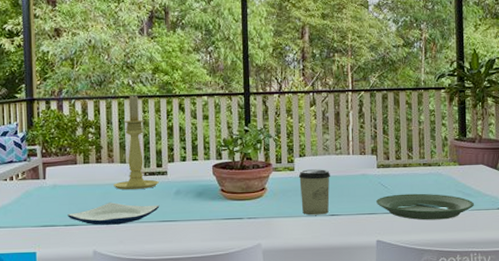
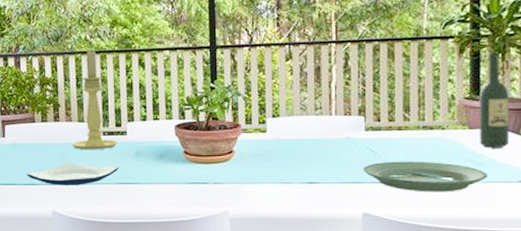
cup: present [298,169,330,215] -> none [271,131,308,182]
wine bottle: none [465,101,490,181] -> present [478,52,510,148]

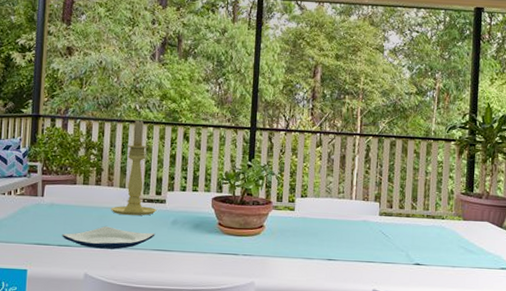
plate: present [362,161,487,192] -> none [375,244,476,275]
wine bottle: present [478,52,510,148] -> none [471,156,496,239]

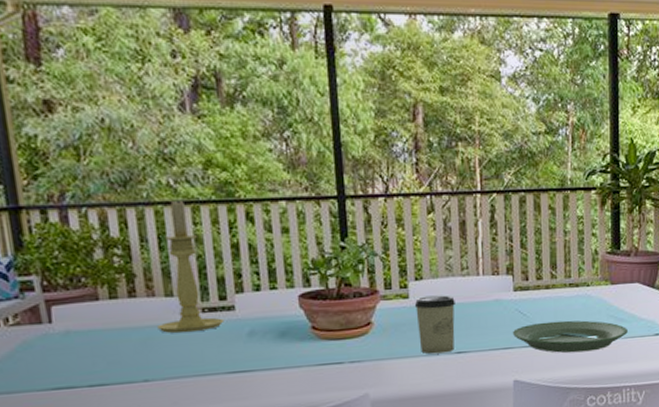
plate: present [62,226,156,250] -> none [91,351,228,383]
cup: none [298,210,331,259] -> present [414,295,455,355]
plate: none [375,244,476,275] -> present [512,320,628,353]

